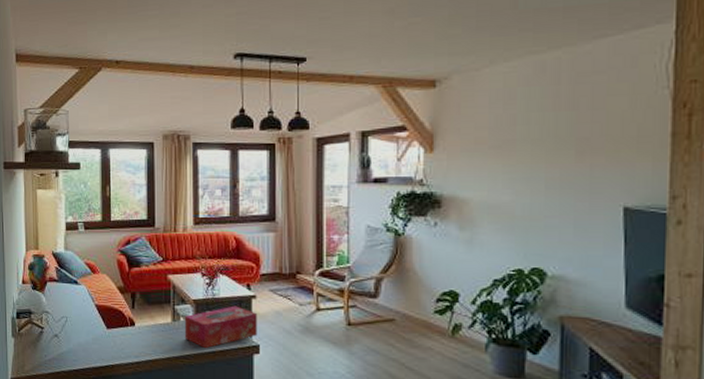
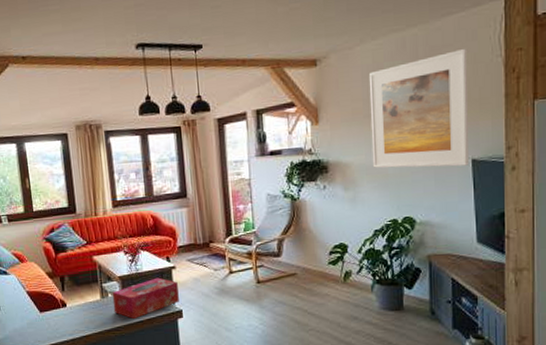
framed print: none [496,76,624,214] -> present [369,48,469,168]

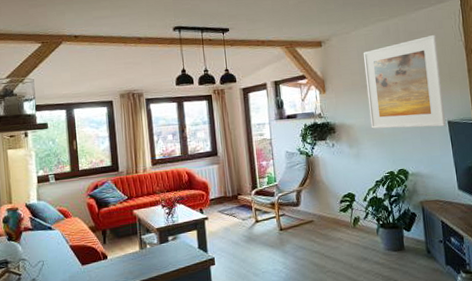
tissue box: present [112,277,179,320] -> none [150,228,212,269]

